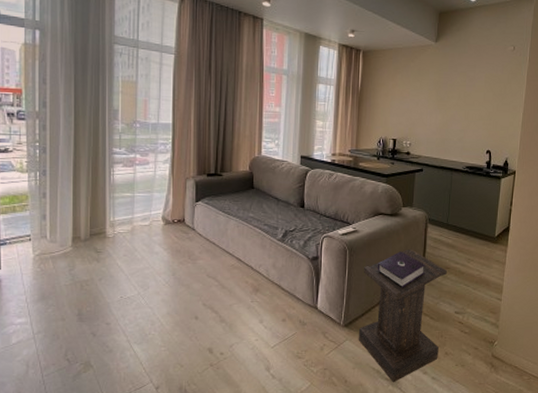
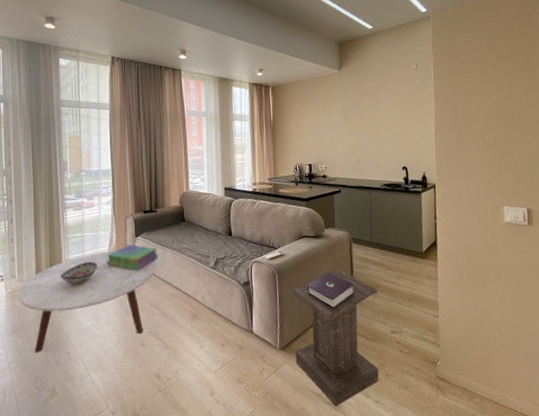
coffee table: none [50,215,219,324] -> present [18,251,157,354]
decorative bowl: none [103,225,149,249] -> present [60,261,98,284]
stack of books: none [159,210,221,239] -> present [106,244,159,271]

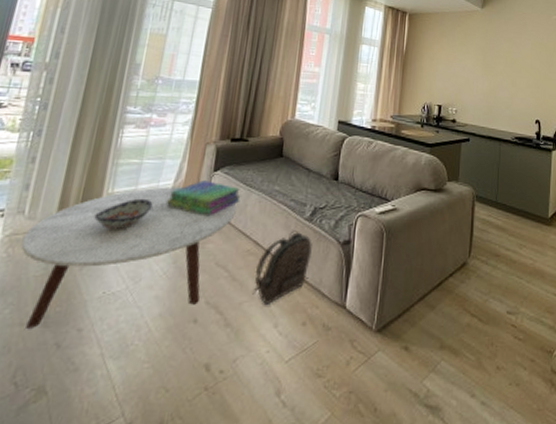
backpack: none [179,277,220,332] -> present [254,230,312,304]
lectern: present [293,269,379,407] -> none [393,232,497,411]

